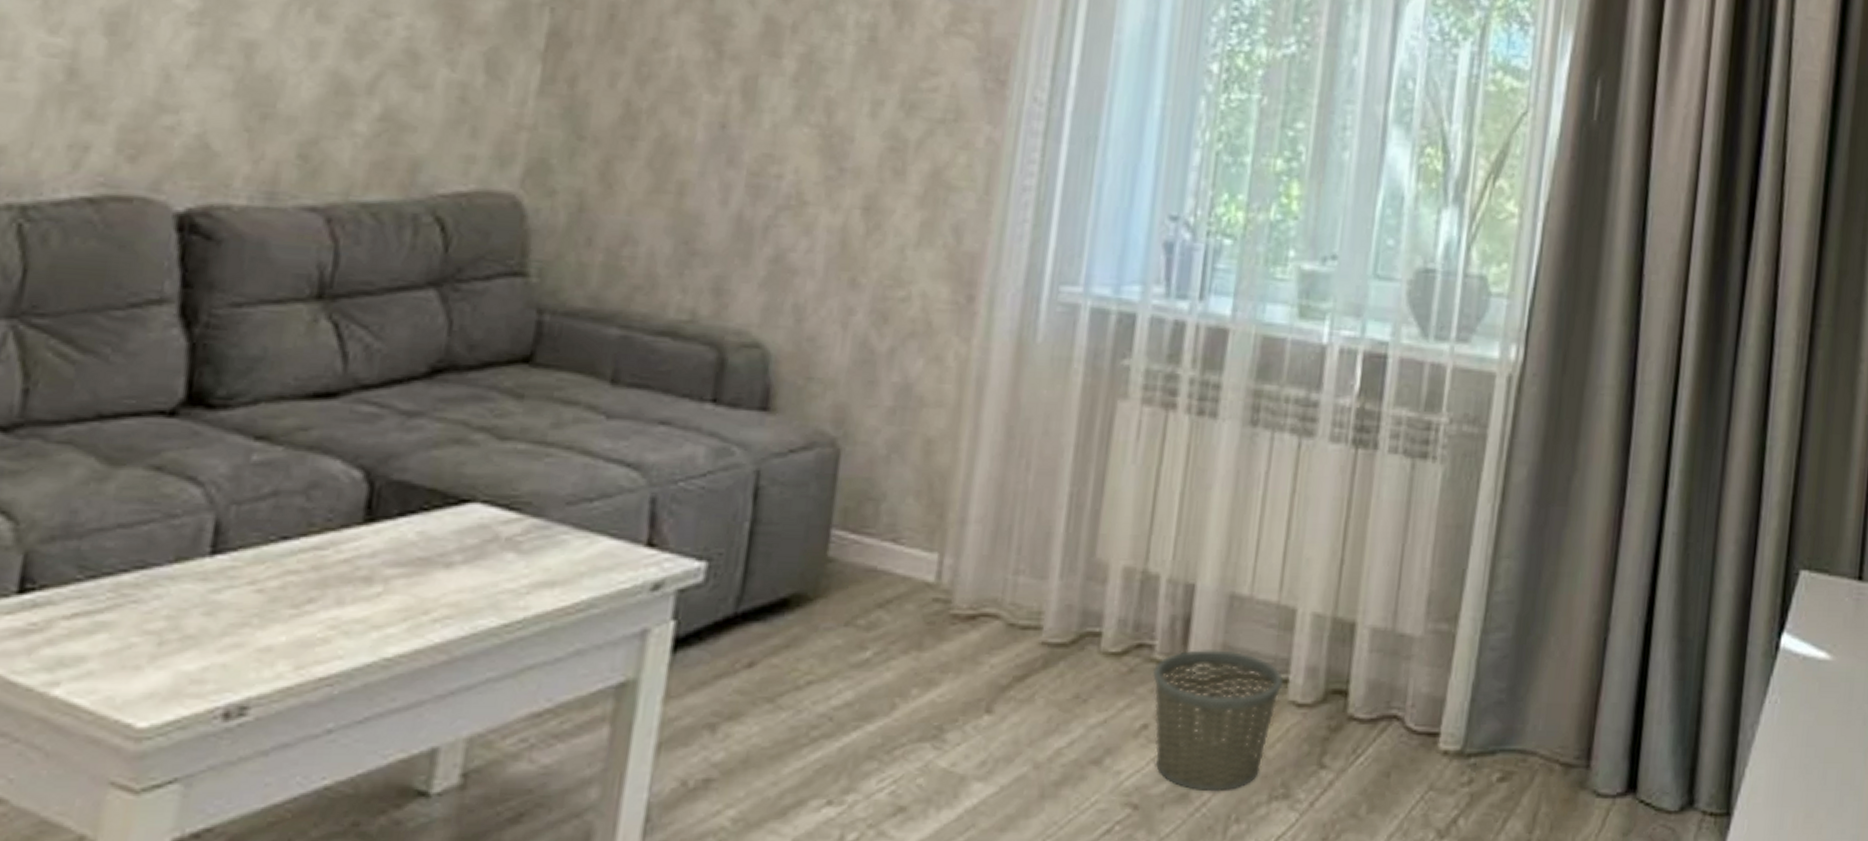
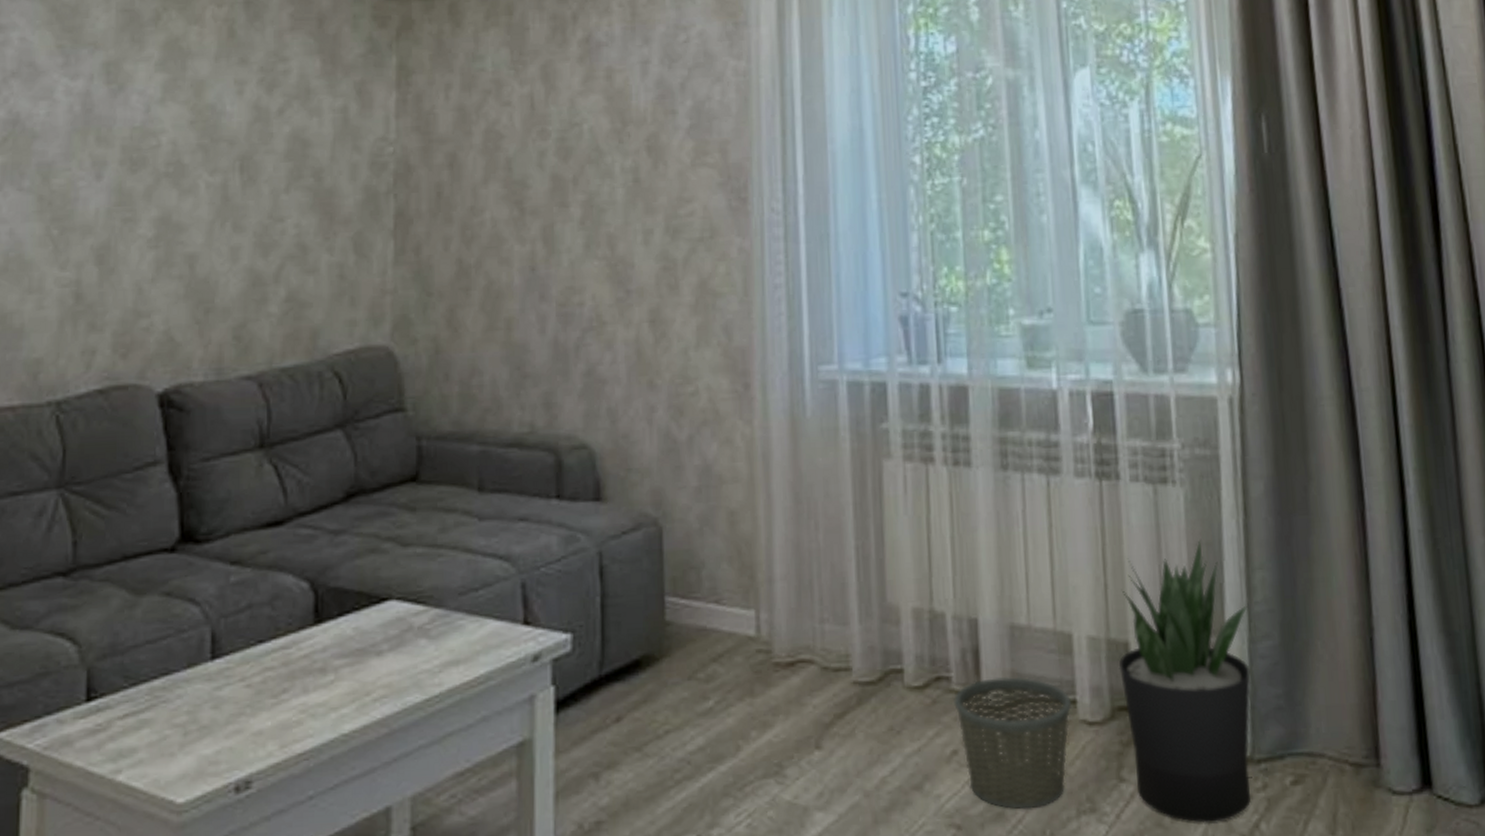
planter: none [1337,521,1487,815] -> present [1119,539,1251,823]

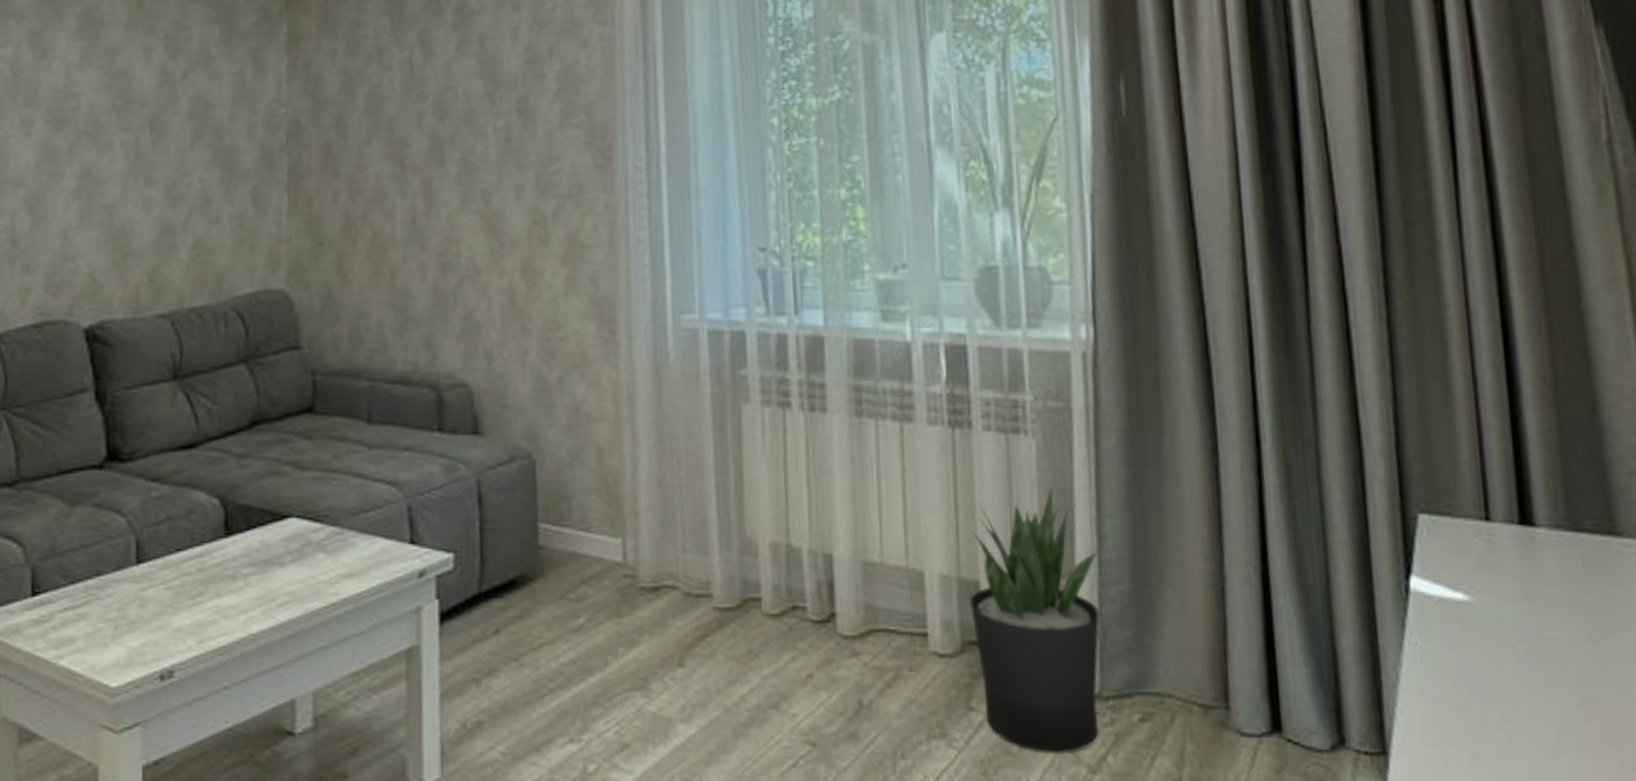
basket: present [953,677,1072,810] -> none [808,609,924,732]

